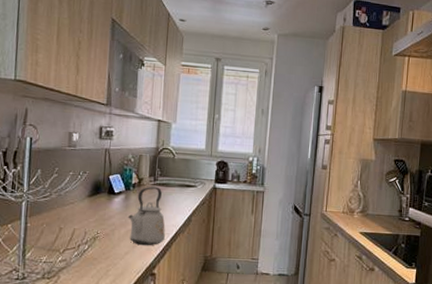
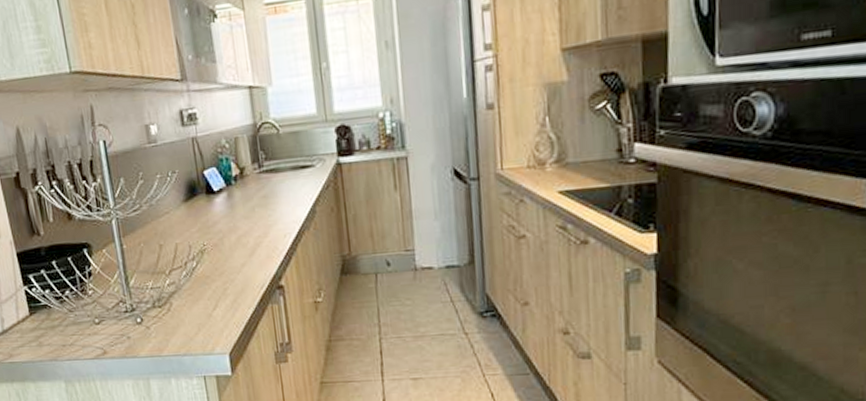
kettle: present [127,186,165,246] -> none [235,174,286,253]

